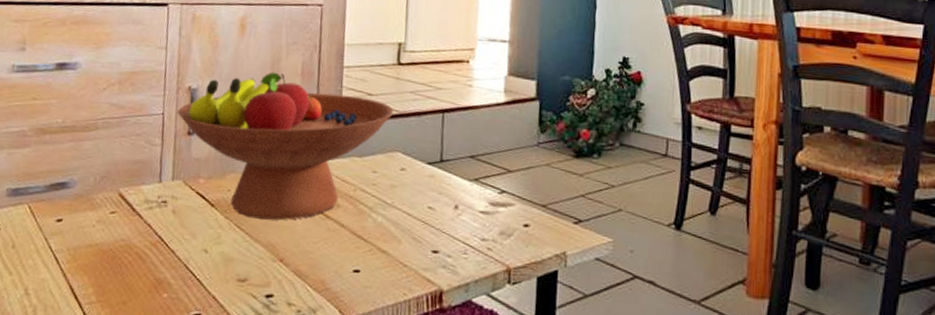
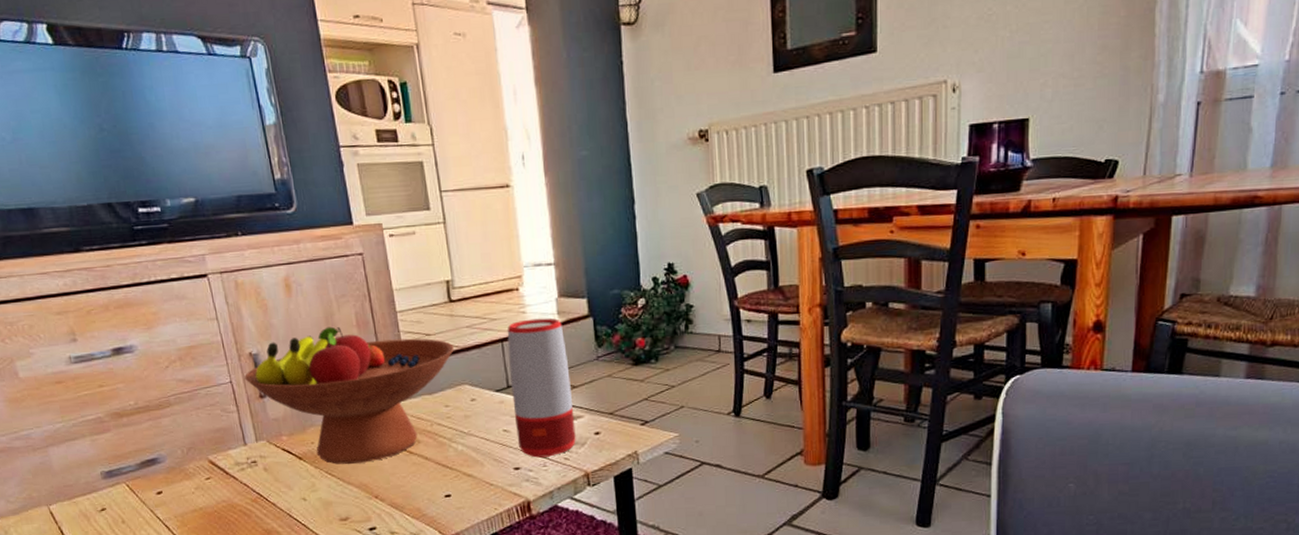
speaker: none [441,93,508,244] -> present [507,318,576,458]

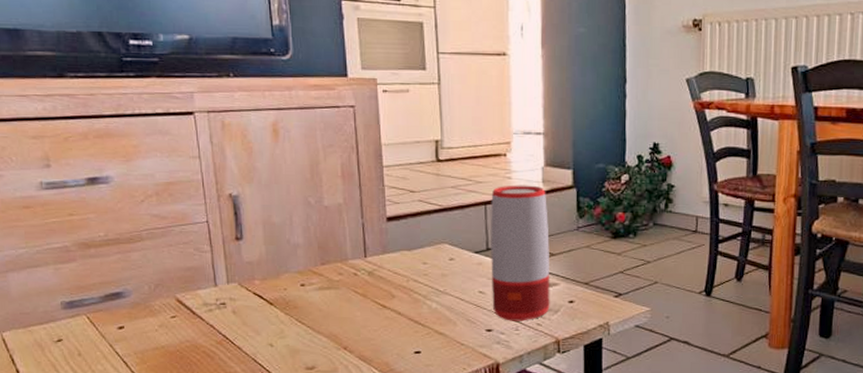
fruit bowl: present [244,326,454,465] -> none [222,175,437,314]

